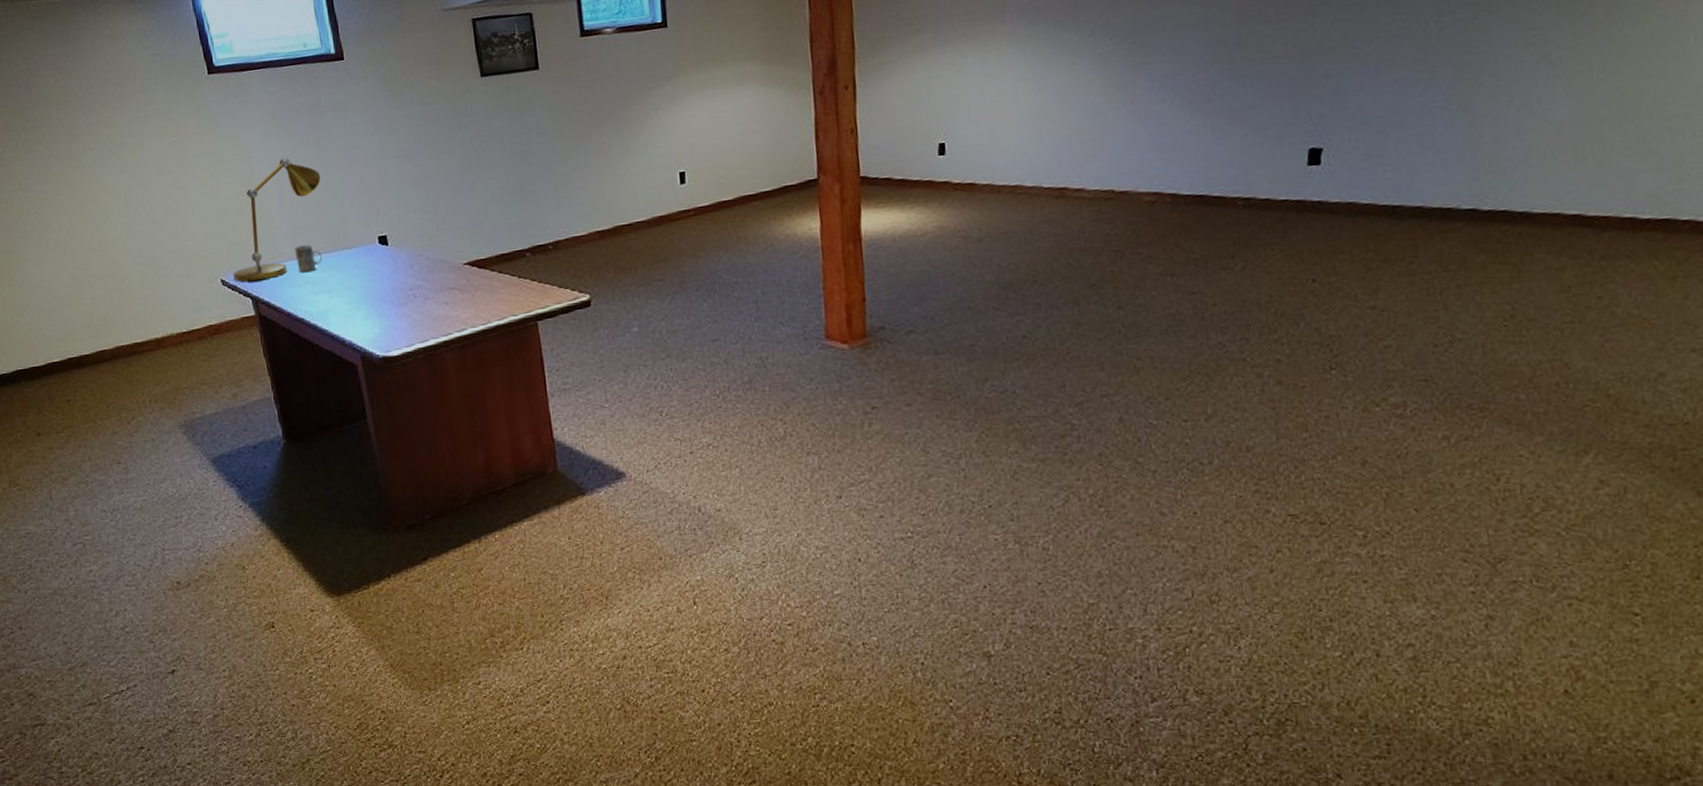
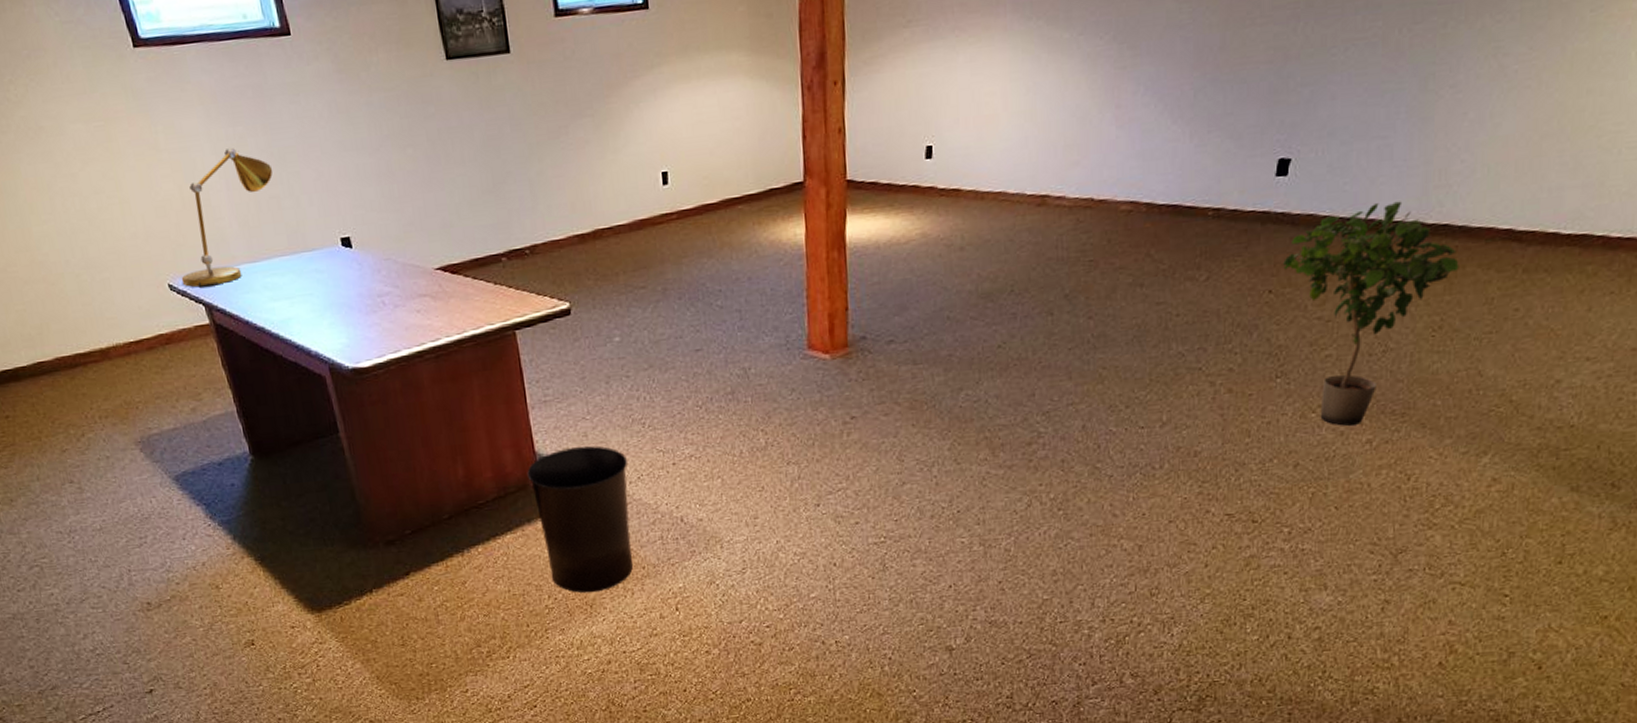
mug: present [294,244,323,273] -> none [248,246,281,278]
waste bin: none [545,433,649,584] -> present [527,446,633,593]
potted plant: none [1325,188,1526,421] -> present [1283,201,1459,426]

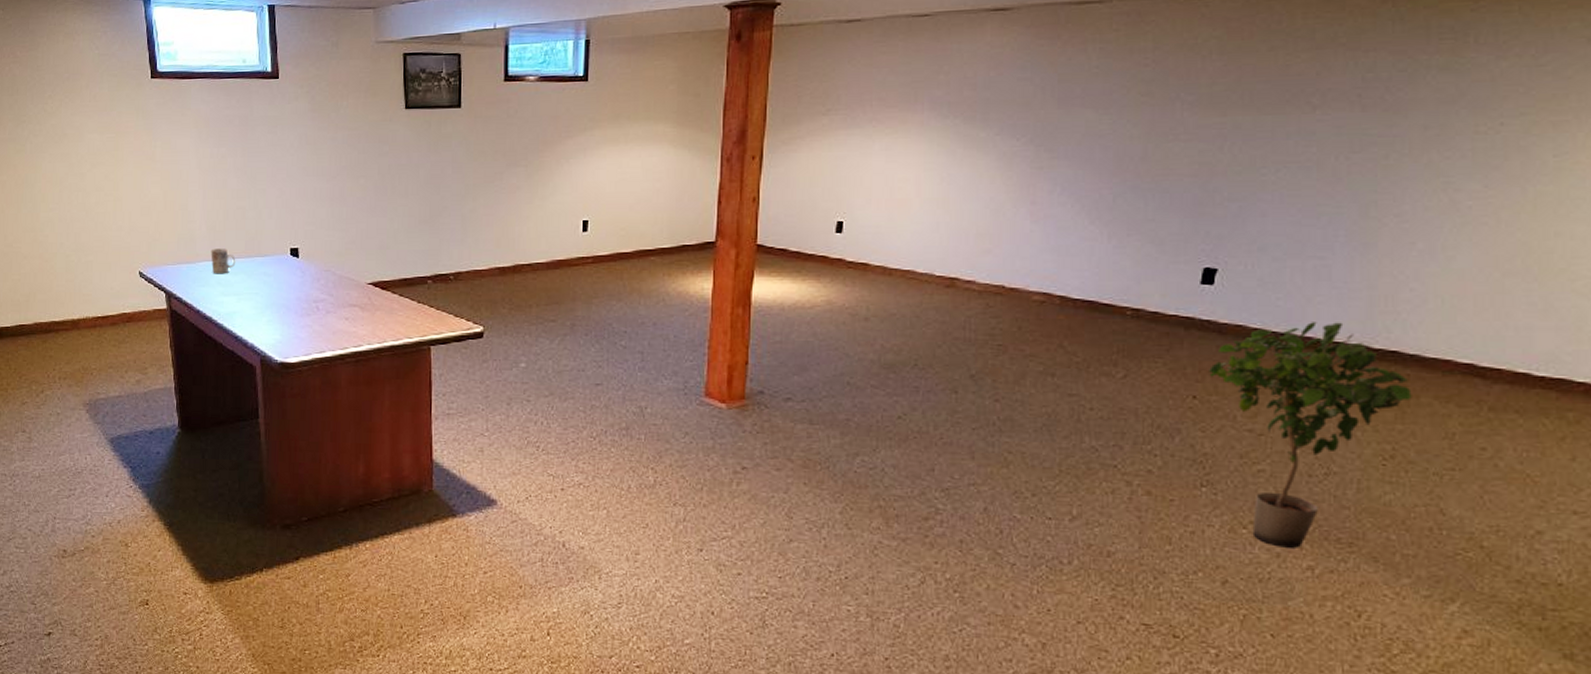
desk lamp: present [181,148,273,289] -> none [151,165,244,278]
mug: none [248,246,281,278] -> present [211,248,236,274]
waste bin: present [527,446,633,593] -> none [422,461,518,604]

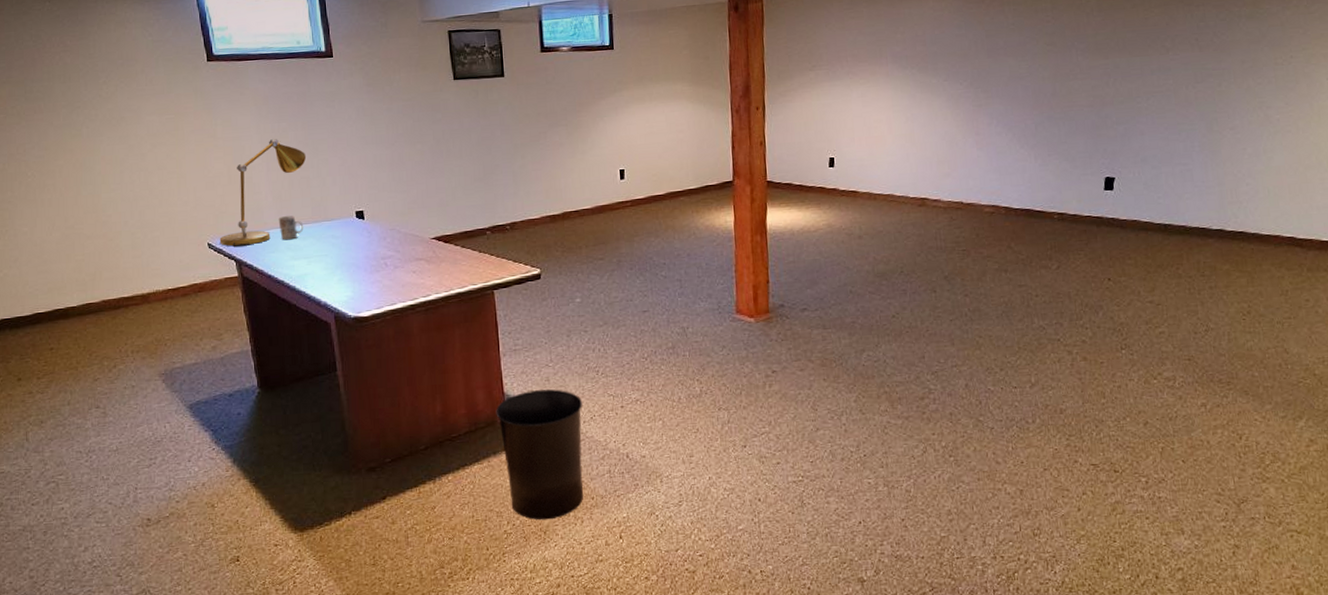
desk lamp: none [151,165,244,278] -> present [219,139,307,248]
waste bin: none [422,461,518,604] -> present [496,389,583,520]
potted plant: present [1209,322,1412,548] -> none [1117,212,1257,391]

